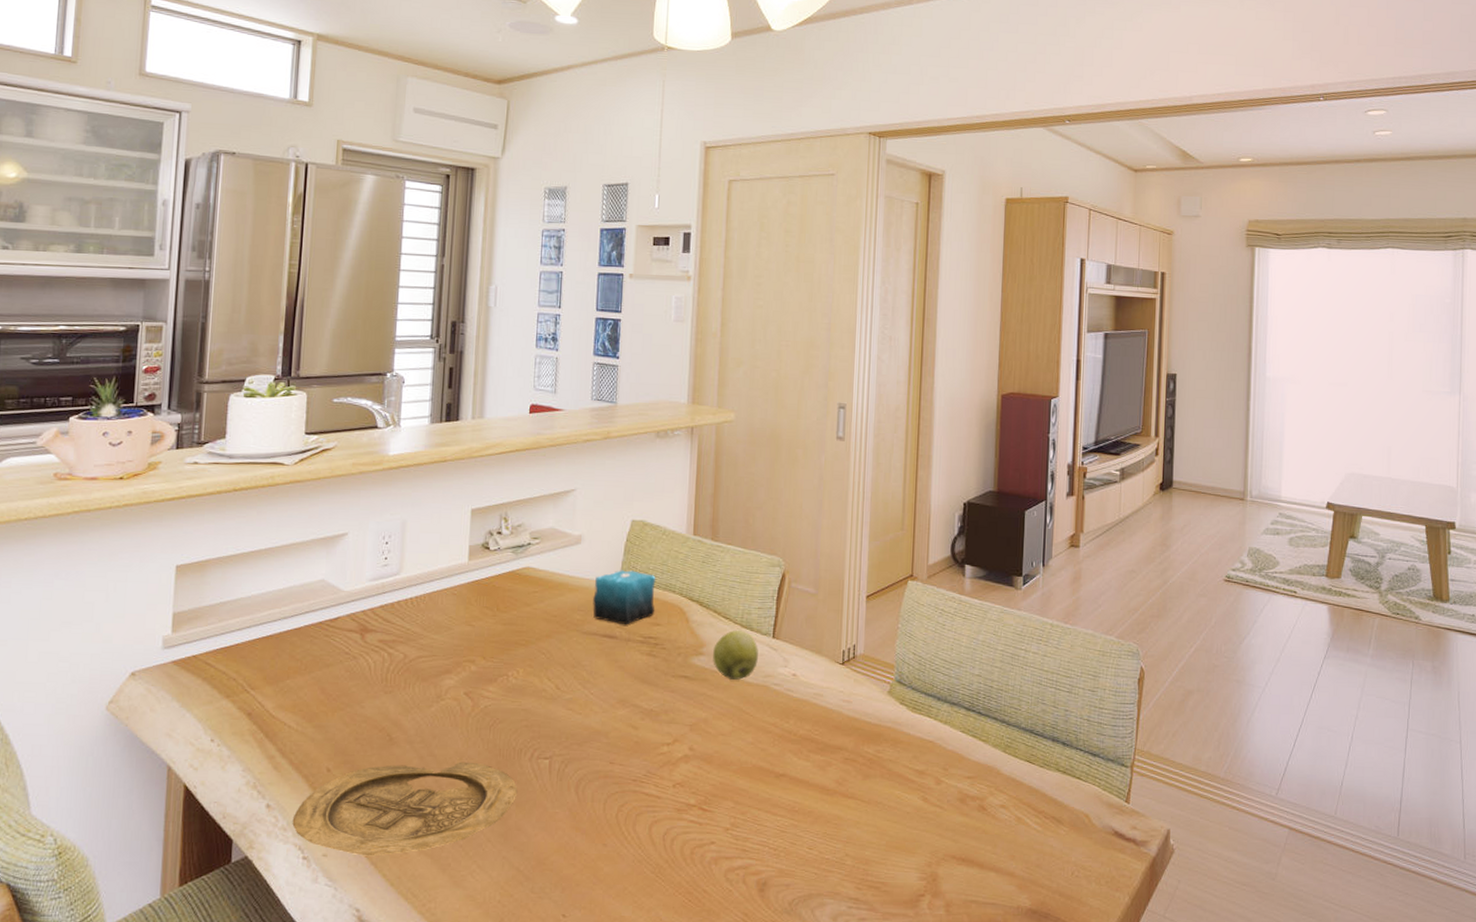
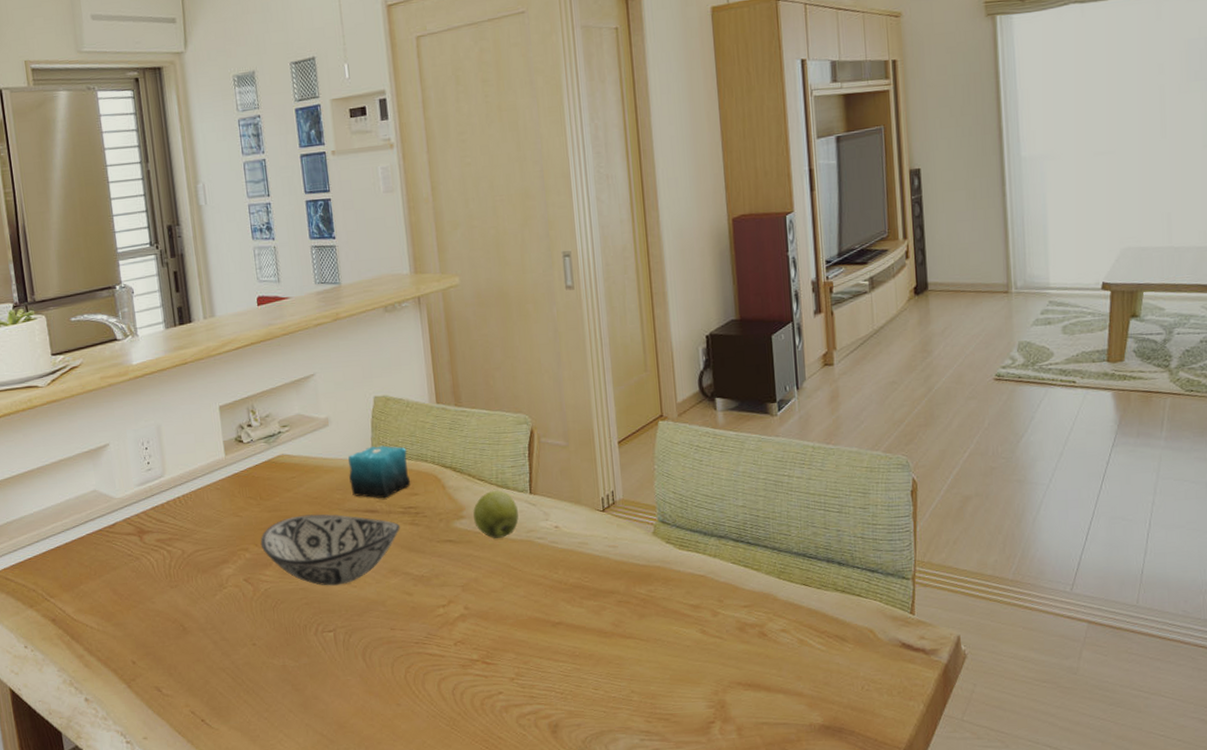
plate: present [292,762,517,856] -> none [110,642,309,736]
decorative bowl: none [488,632,637,710] -> present [260,514,400,586]

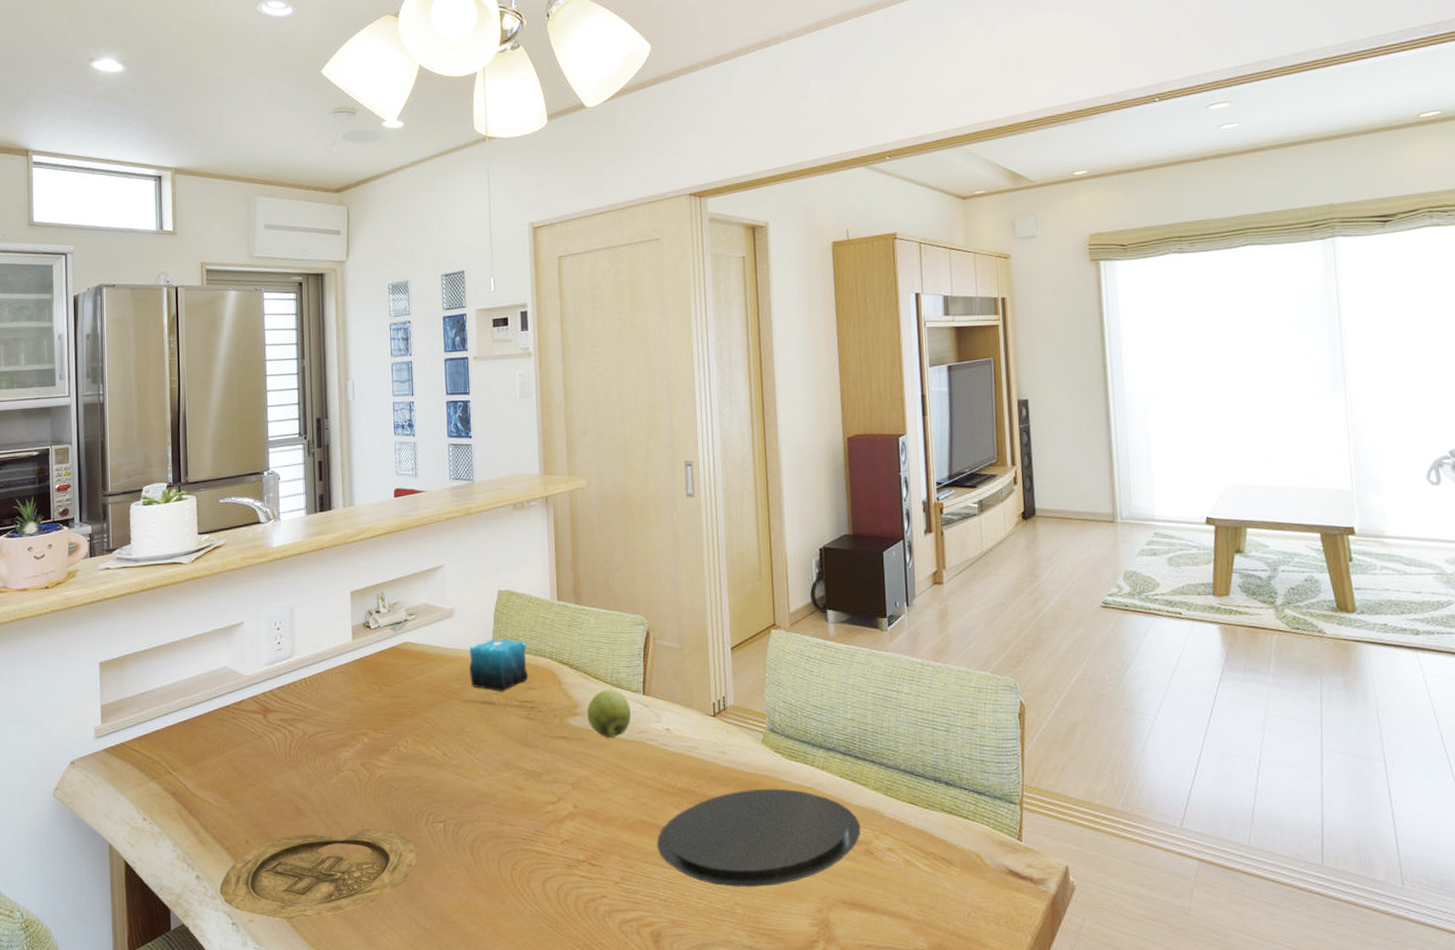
plate: none [110,642,309,736] -> present [220,828,417,920]
decorative bowl: present [260,514,400,586] -> none [379,703,515,776]
plate: none [550,578,755,676] -> present [656,788,861,887]

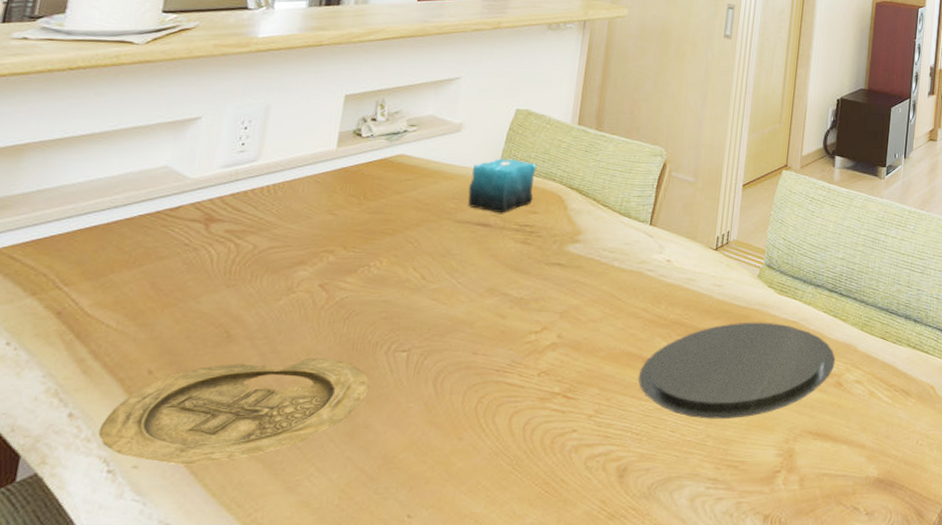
apple: present [587,690,631,737] -> none [588,218,635,266]

